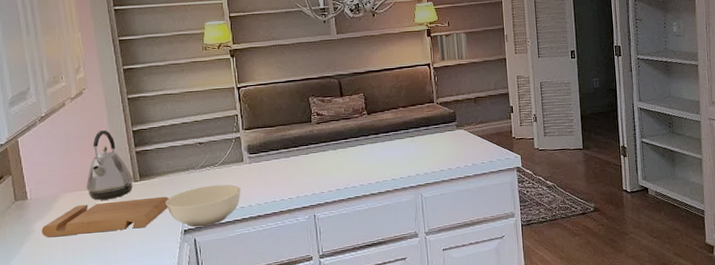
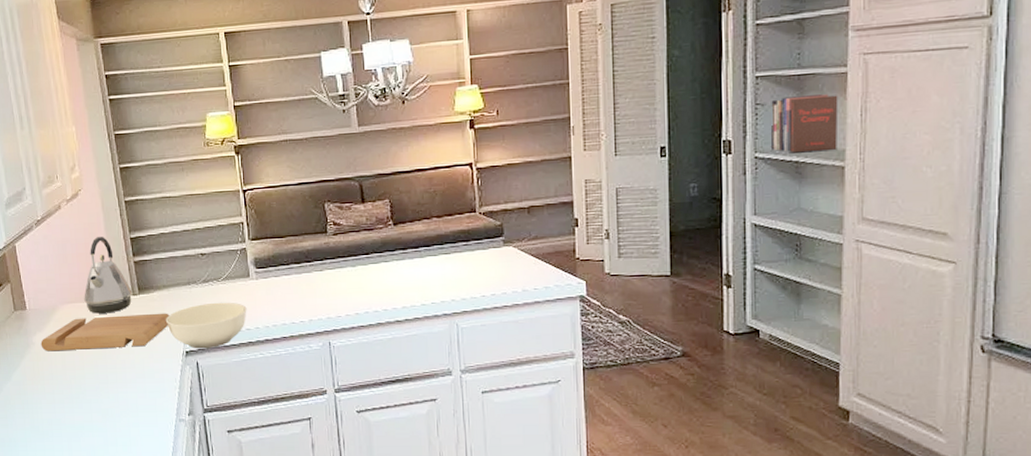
books: present [437,31,468,62] -> none [482,122,521,161]
books: none [646,13,692,56] -> present [770,94,838,153]

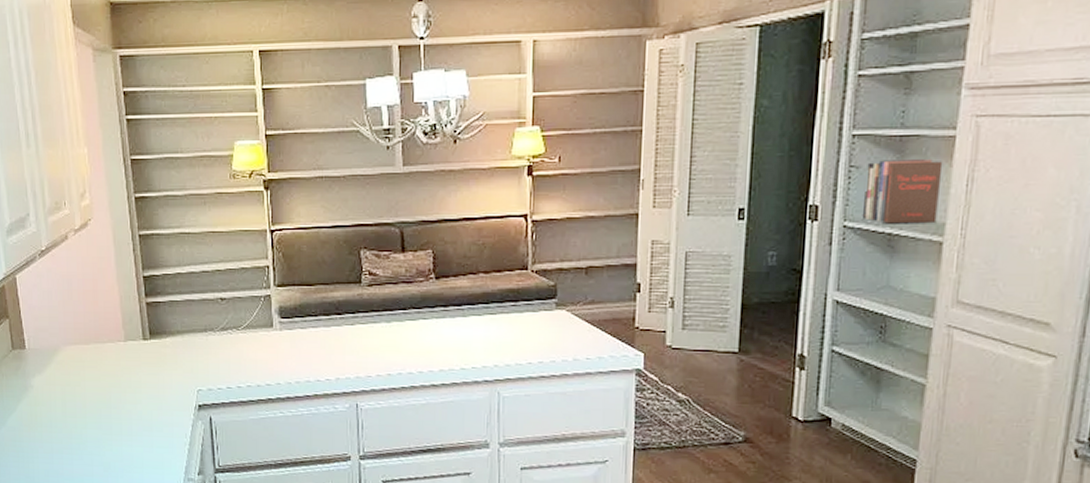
cutting board: present [41,313,170,352] -> none [40,361,183,397]
kettle: present [84,237,133,314] -> none [89,273,143,358]
bowl: present [165,302,247,349] -> none [178,353,268,404]

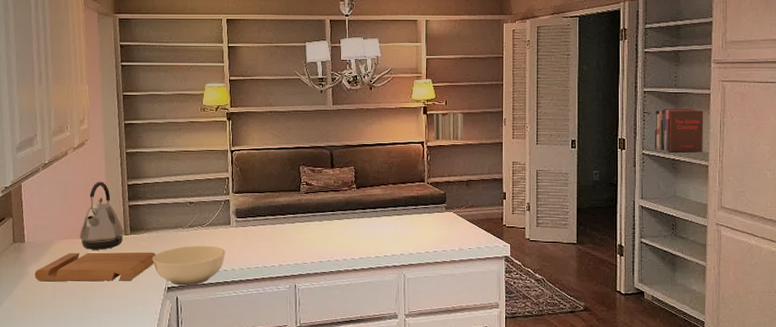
cutting board: none [40,361,183,397] -> present [34,252,156,282]
kettle: none [89,273,143,358] -> present [79,182,125,250]
bowl: none [178,353,268,404] -> present [152,245,226,286]
books: none [540,171,584,213] -> present [433,111,463,141]

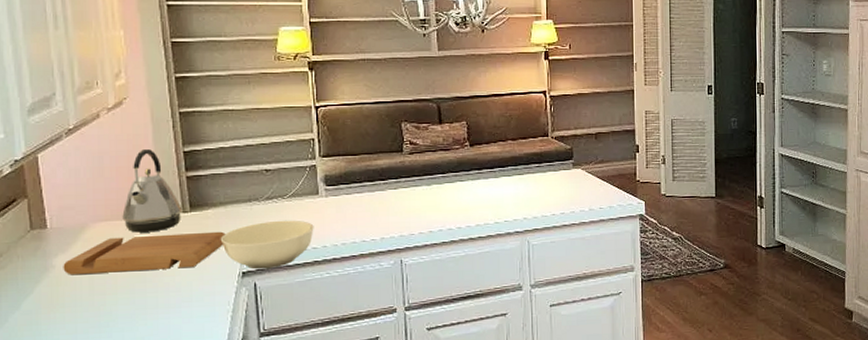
books: present [433,111,463,141] -> none [556,56,590,89]
books: present [654,109,704,153] -> none [793,50,843,97]

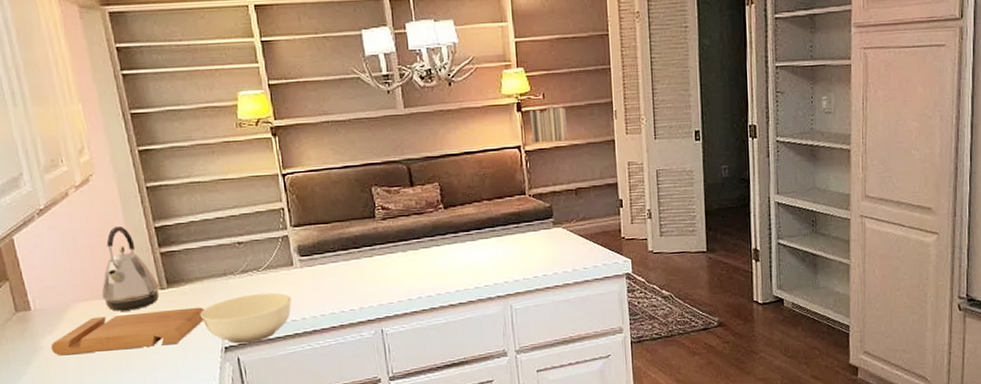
books: none [556,56,590,89] -> present [529,106,567,144]

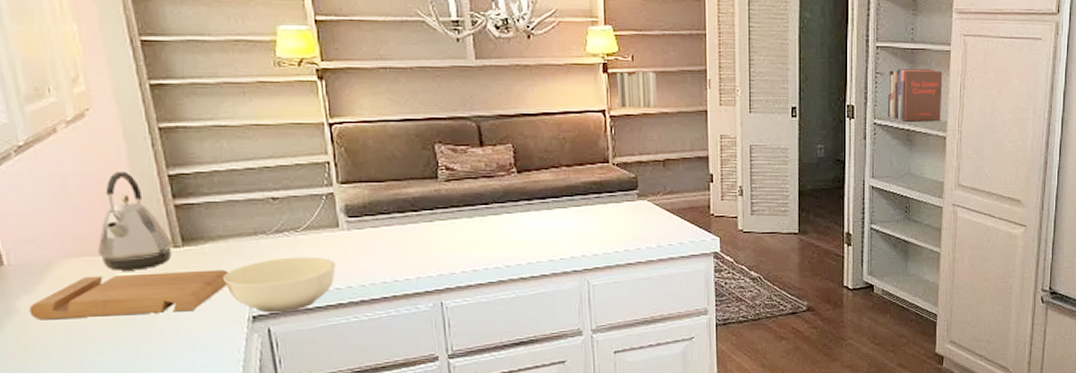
books: none [789,84,845,138] -> present [887,68,943,122]

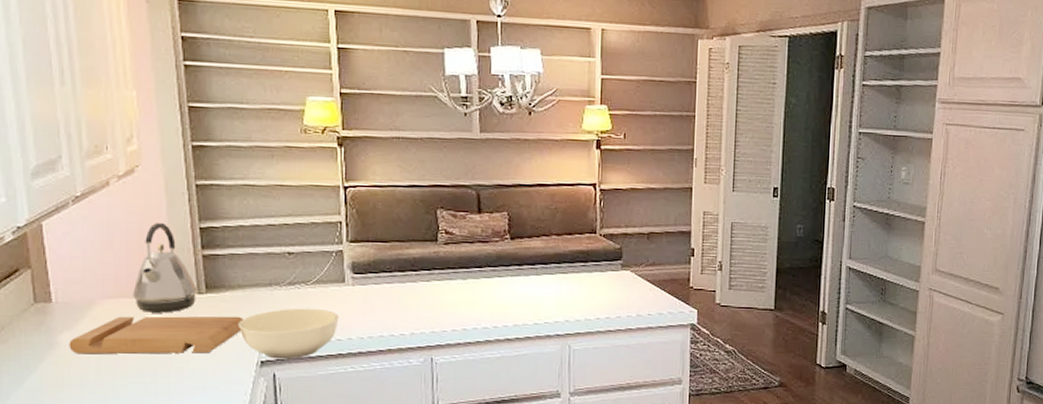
books: present [616,69,657,109] -> none [608,146,646,184]
books: present [887,68,943,122] -> none [867,154,924,207]

